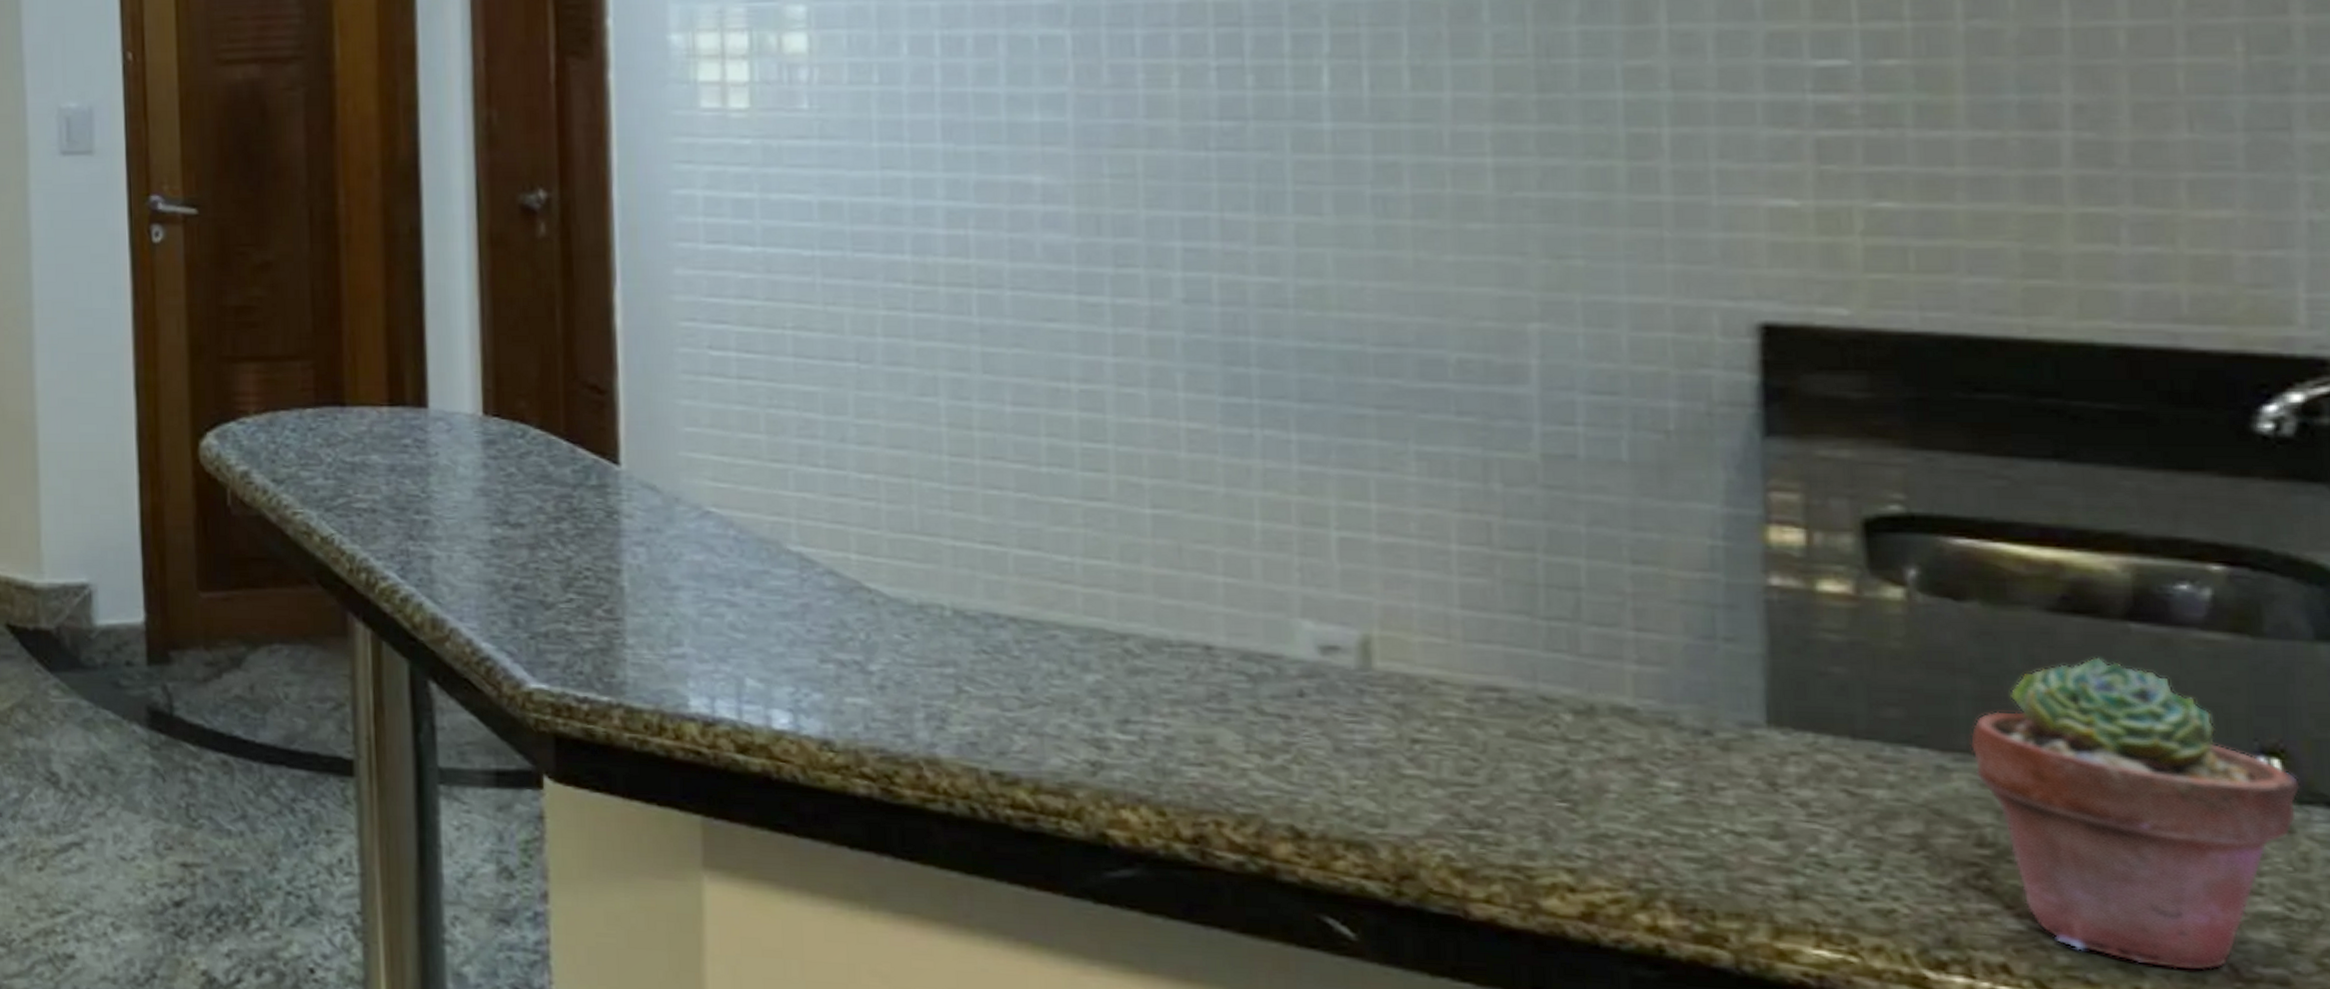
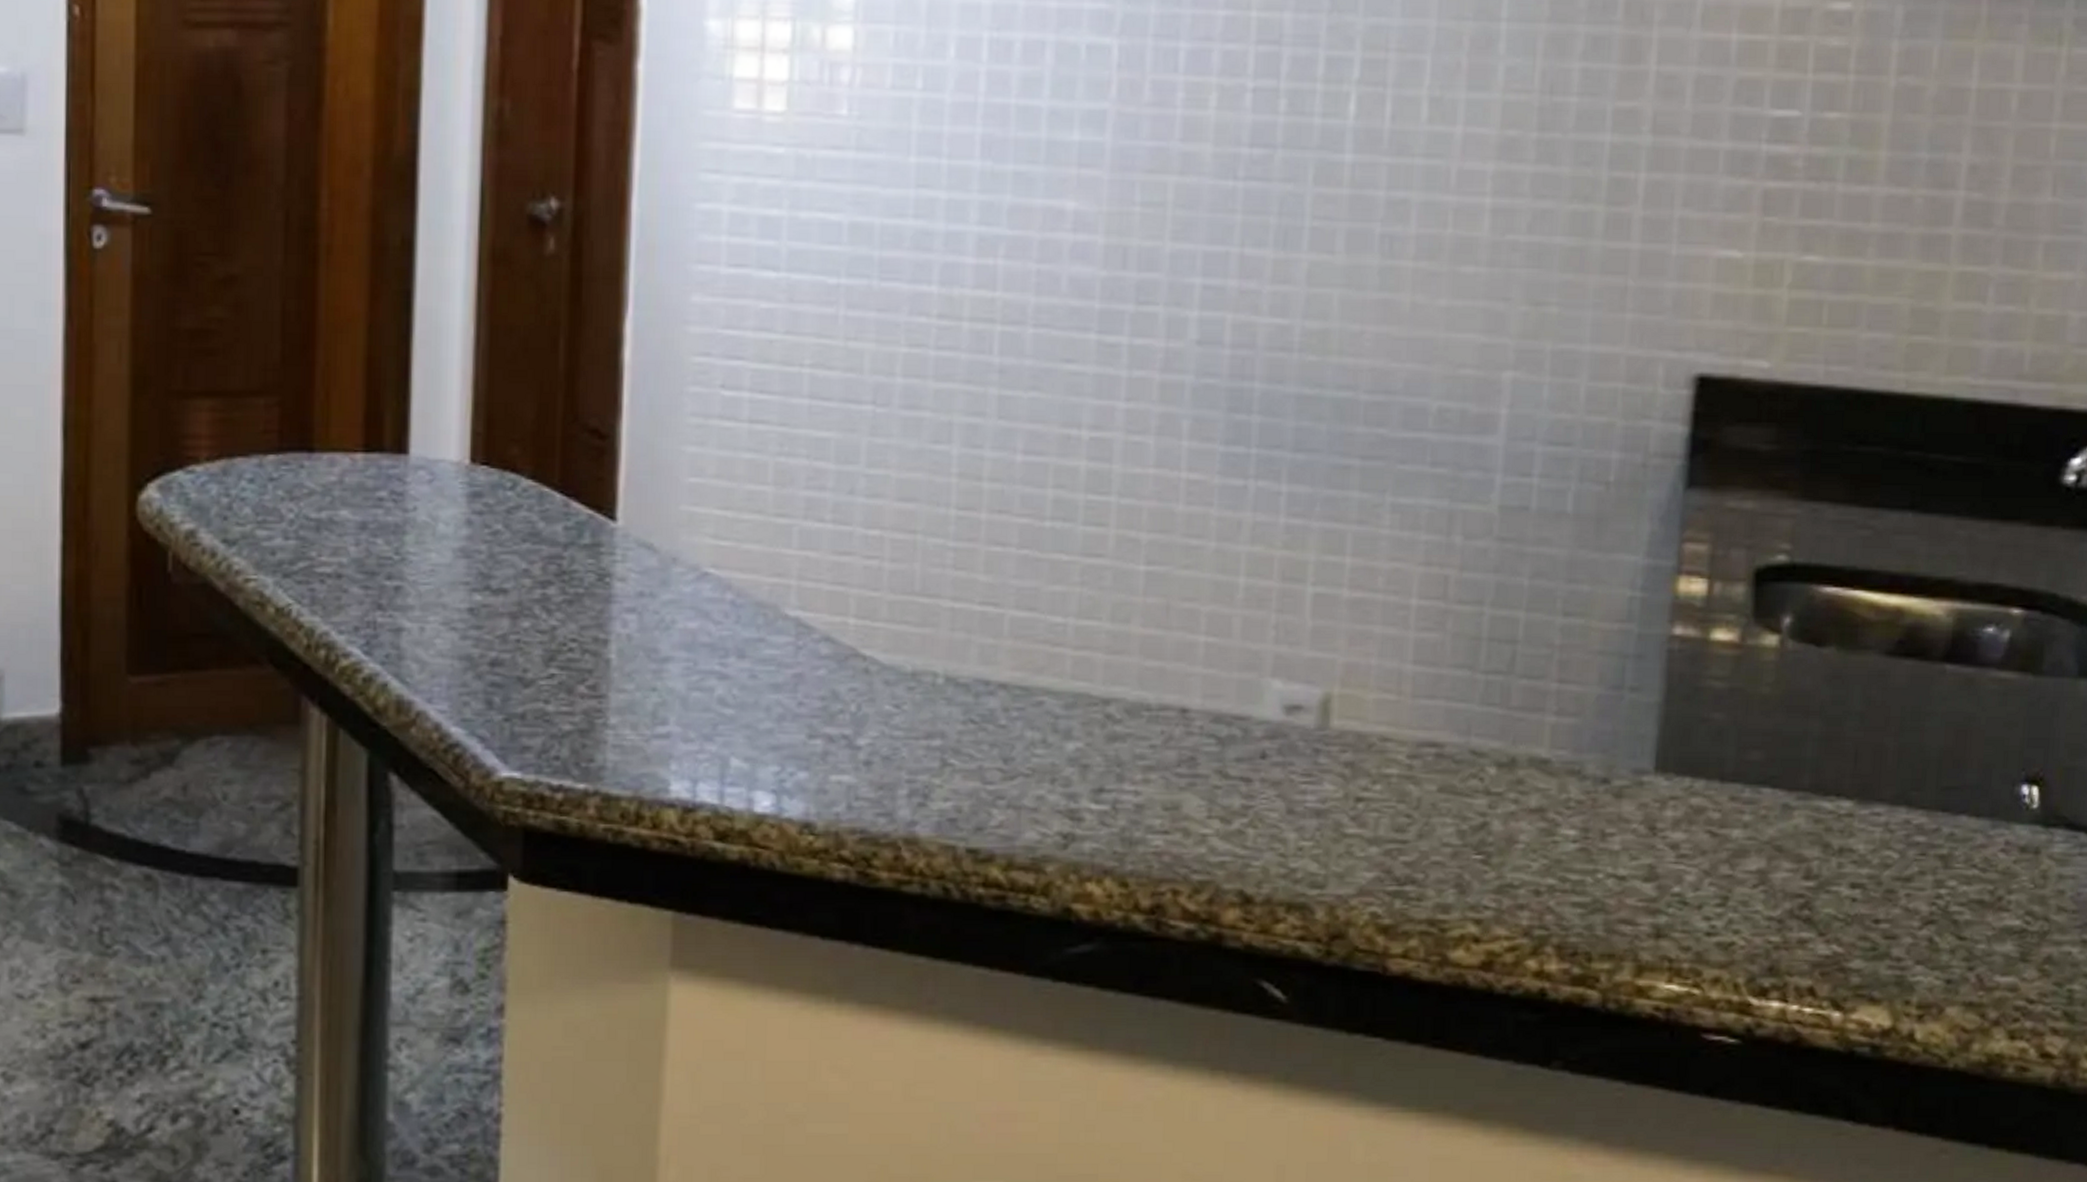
potted succulent: present [1969,657,2301,972] -> none [1811,697,2050,984]

